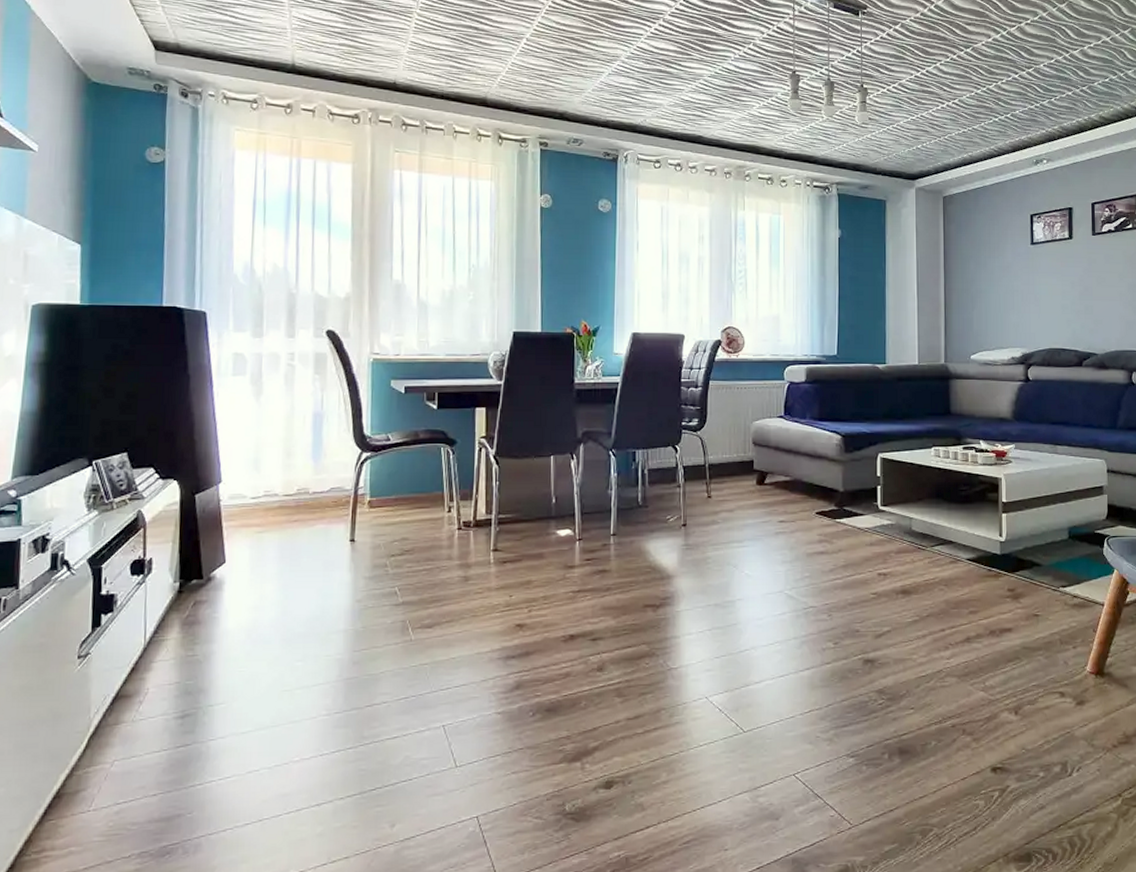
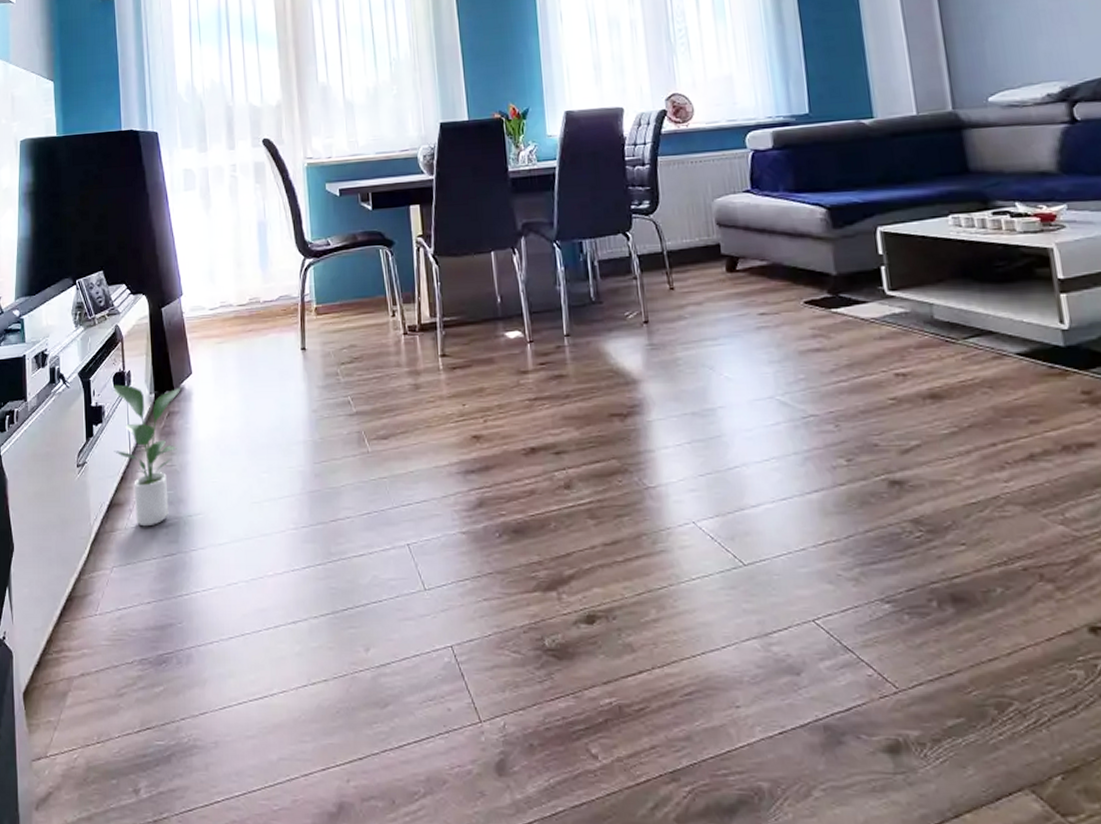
potted plant: none [125,572,212,718] -> present [113,384,181,527]

